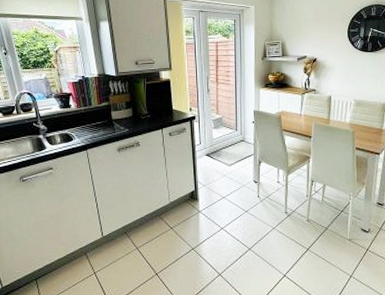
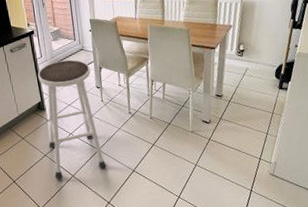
stool: none [194,150,256,277] -> present [38,59,107,179]

